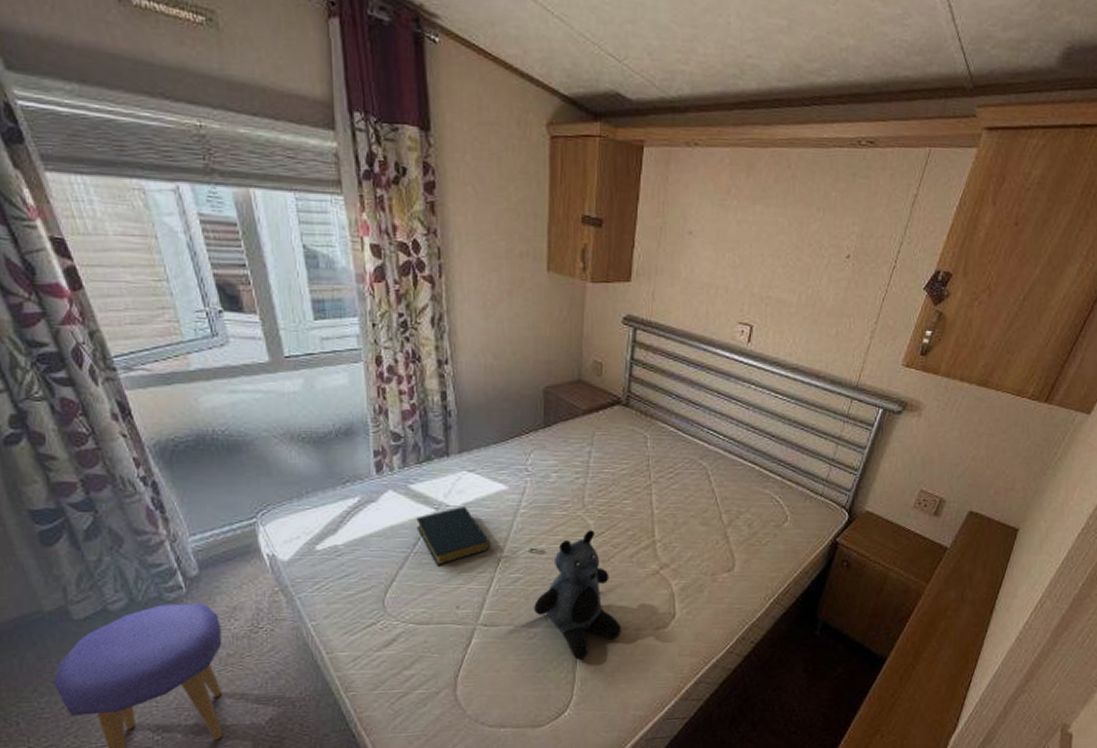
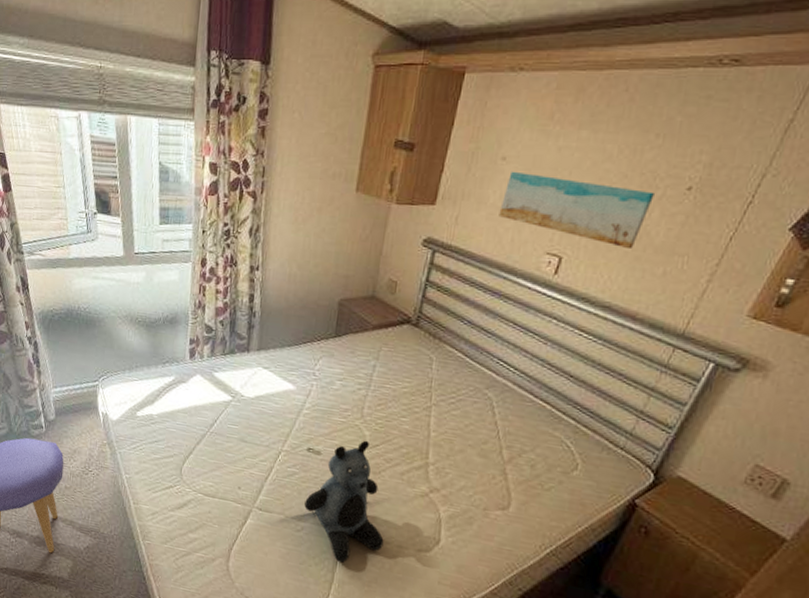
hardback book: present [416,507,490,566] -> none [215,398,274,448]
wall art: none [692,245,822,314] -> present [498,171,654,250]

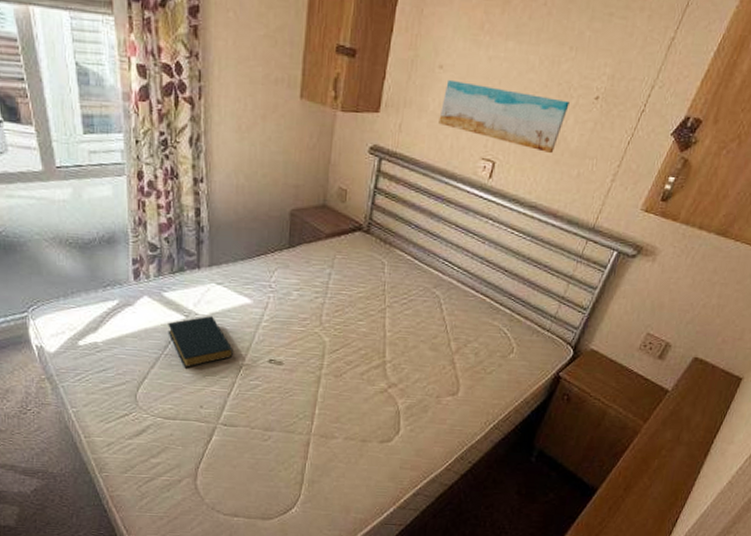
hardback book: none [215,398,274,448] -> present [168,316,233,369]
teddy bear: present [304,440,384,563] -> none [270,346,349,464]

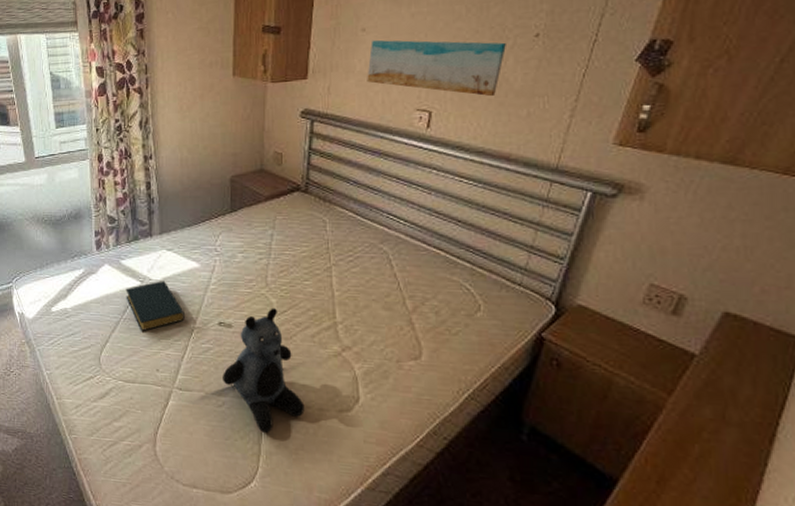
teddy bear: none [270,346,349,464] -> present [223,308,305,433]

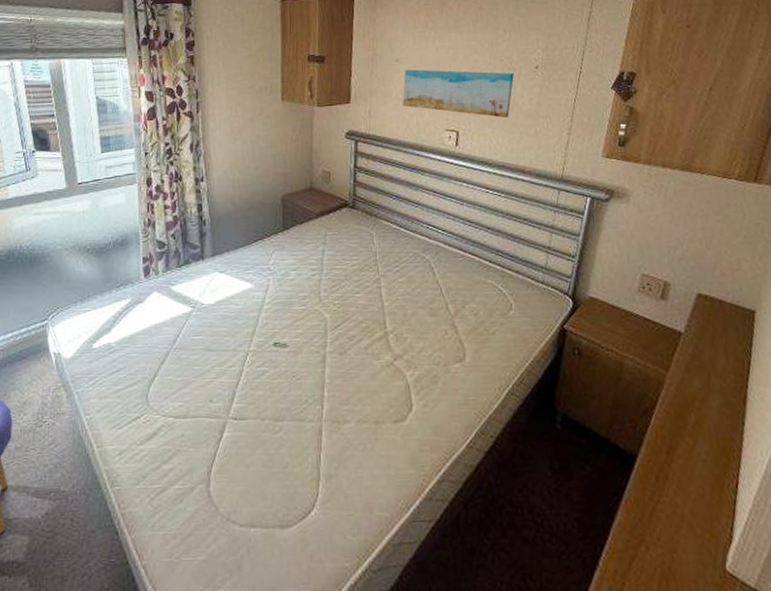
hardback book: present [126,281,185,332] -> none [176,304,239,361]
teddy bear: present [223,308,305,433] -> none [279,323,362,455]

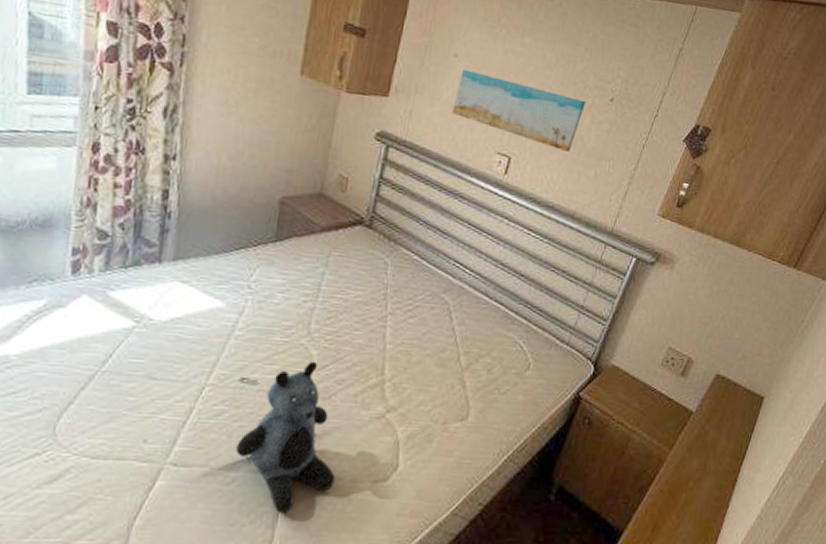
teddy bear: none [279,323,362,455] -> present [236,361,335,513]

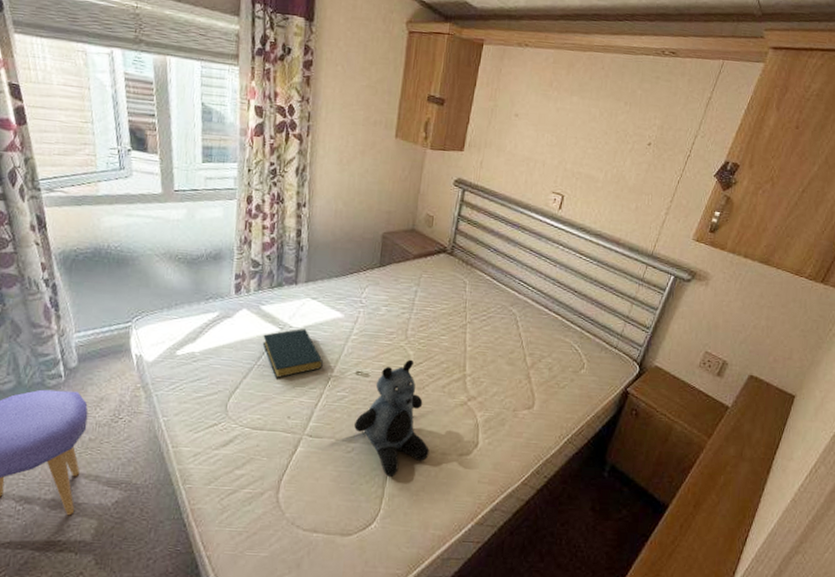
hardback book: none [109,322,195,390] -> present [262,328,323,379]
wall art: present [452,68,585,153] -> none [514,125,626,190]

